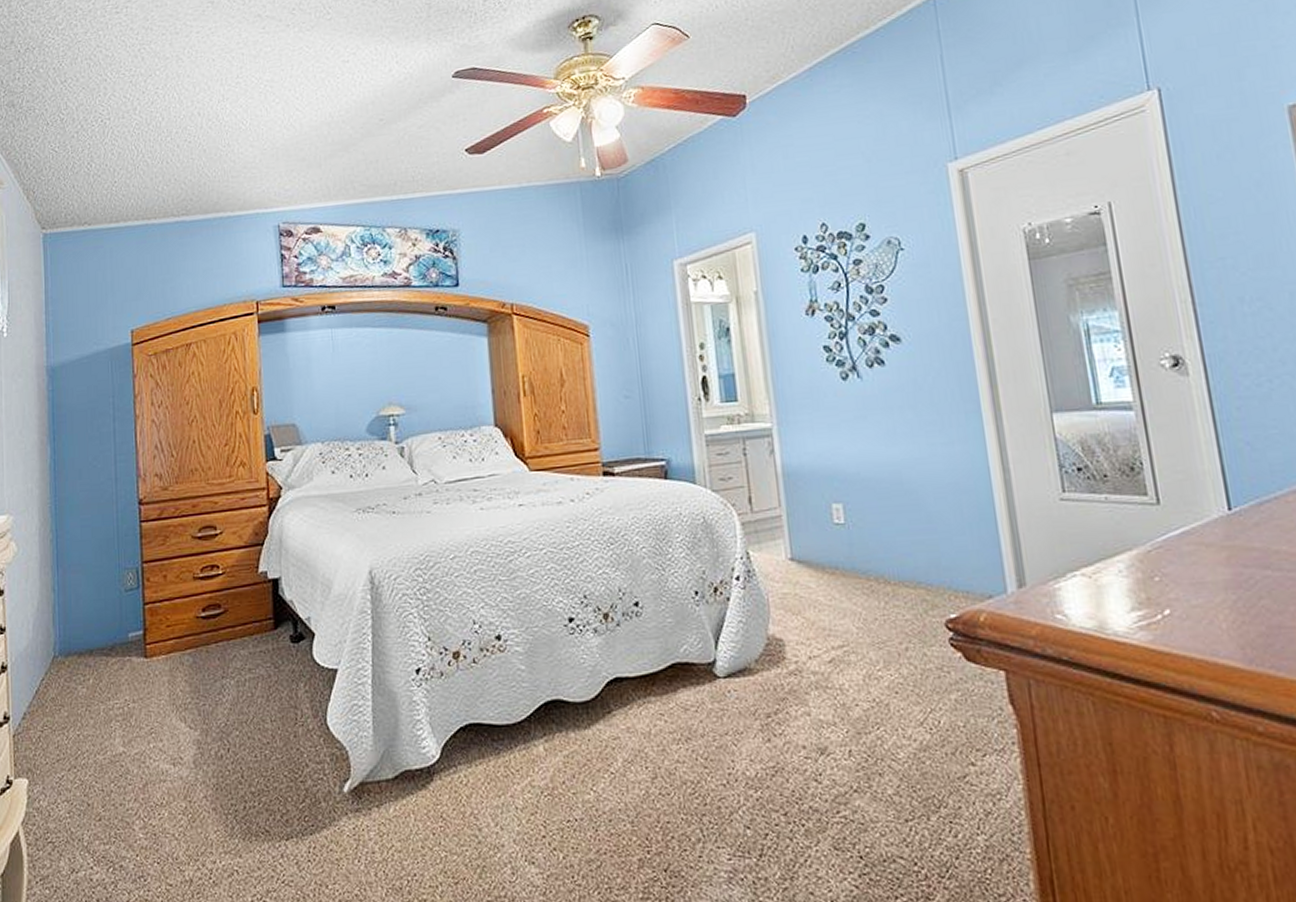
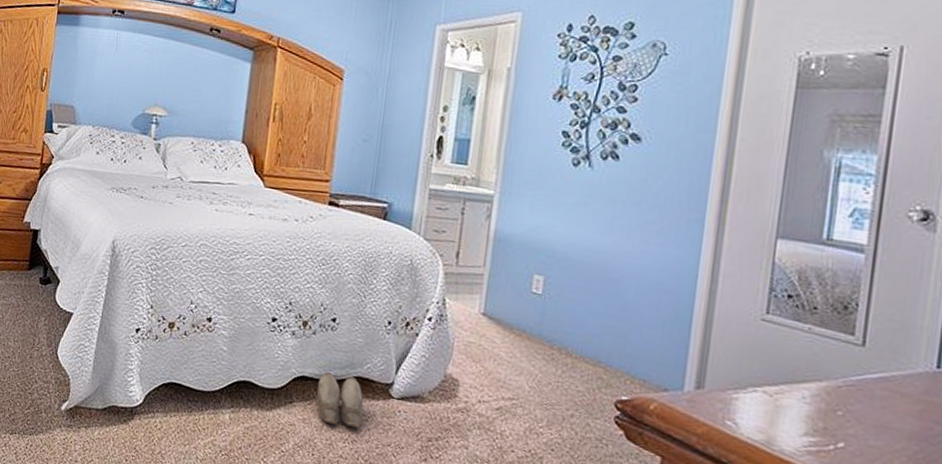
slippers: none [635,664,692,727] -> present [316,372,364,429]

